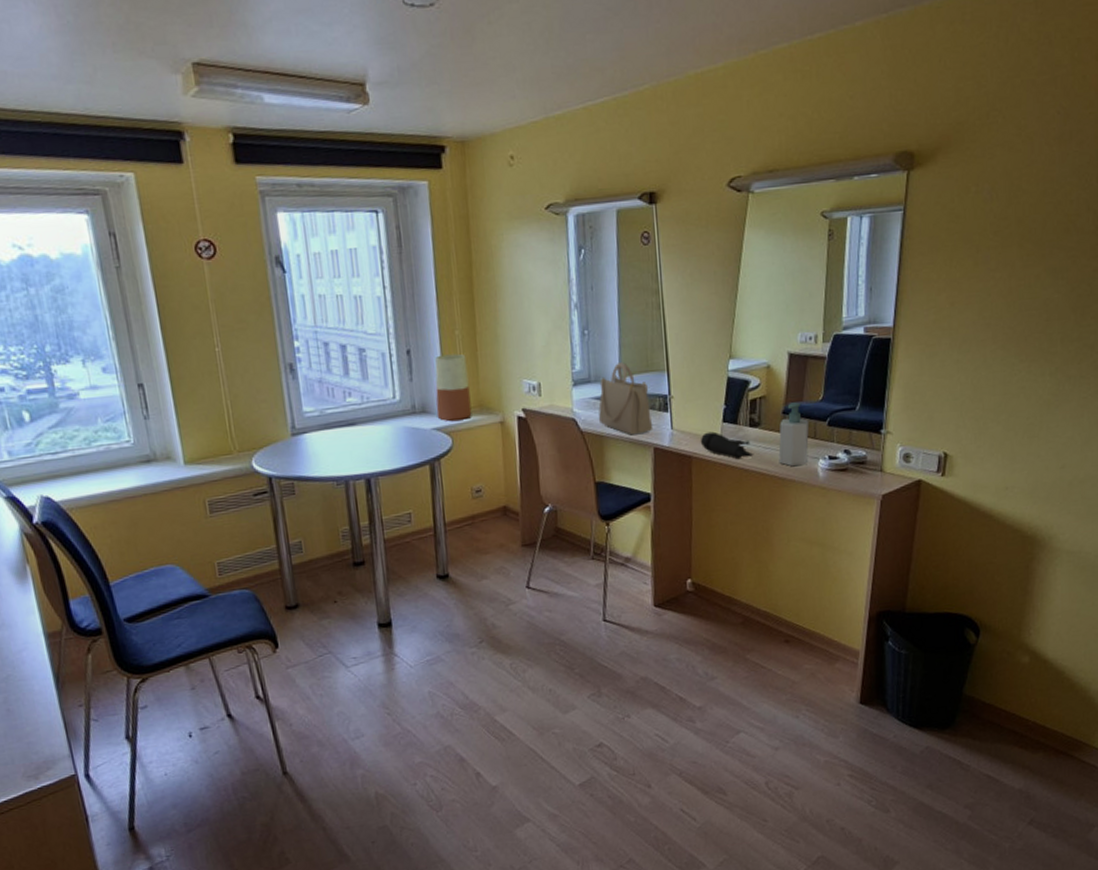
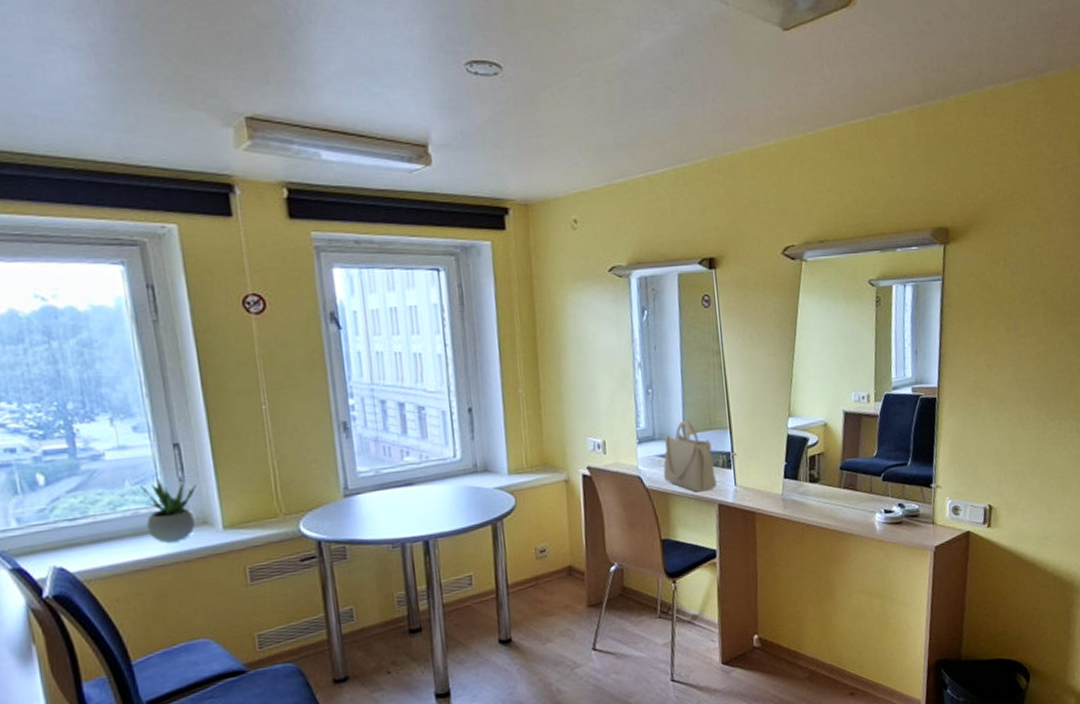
potted plant: none [111,416,160,476] -> present [140,478,197,543]
vase: present [435,353,472,421] -> none [497,411,536,480]
hair dryer: present [700,431,754,460] -> none [762,487,815,515]
soap bottle: present [778,402,810,467] -> none [837,458,866,521]

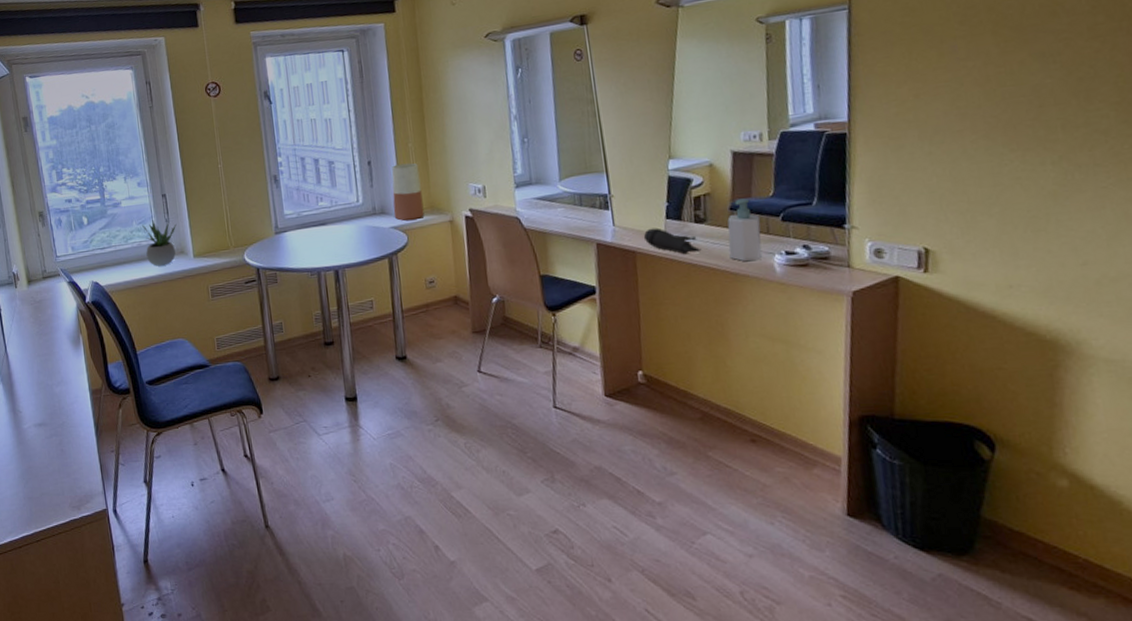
vase: none [497,411,536,480] -> present [391,162,425,221]
handbag: present [663,420,716,492] -> none [540,165,594,232]
hair dryer: none [762,487,815,515] -> present [643,227,702,255]
soap bottle: none [837,458,866,521] -> present [727,198,762,262]

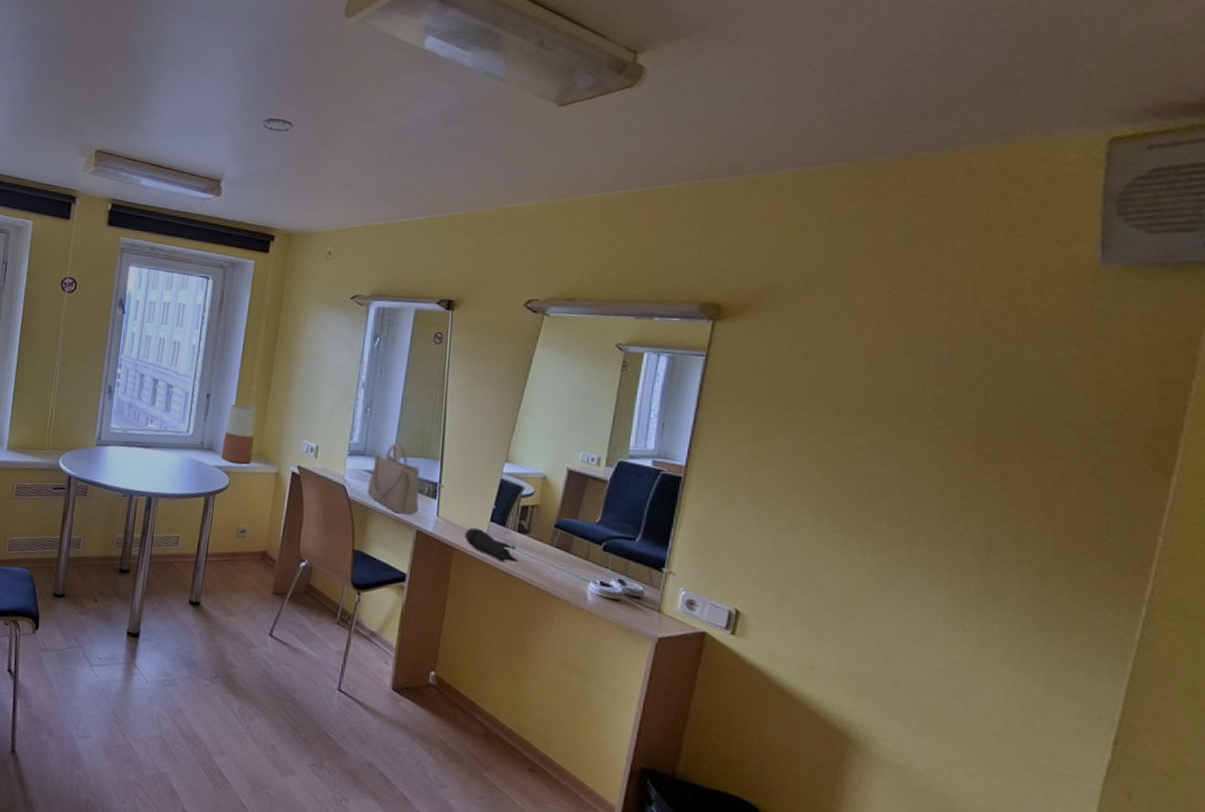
handbag: none [540,165,594,232] -> present [366,443,420,515]
soap bottle: present [727,198,762,262] -> none [545,518,583,585]

